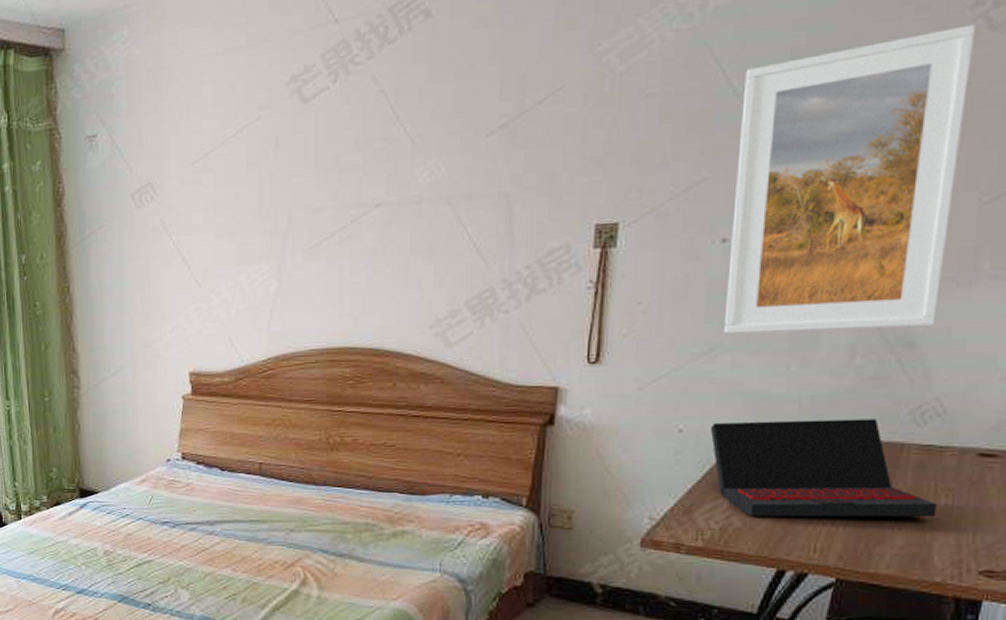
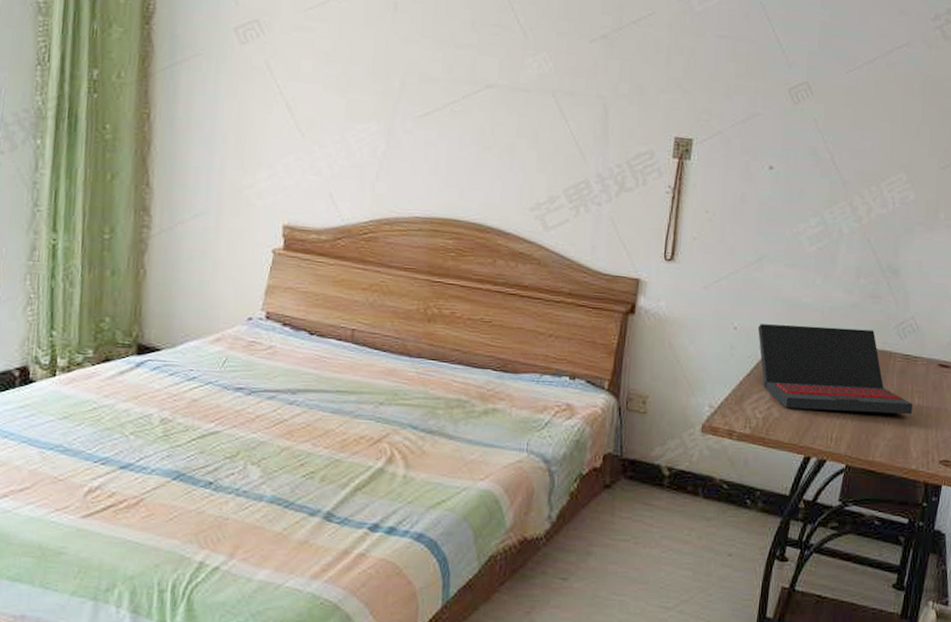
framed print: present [723,24,977,334] -> none [769,30,936,259]

